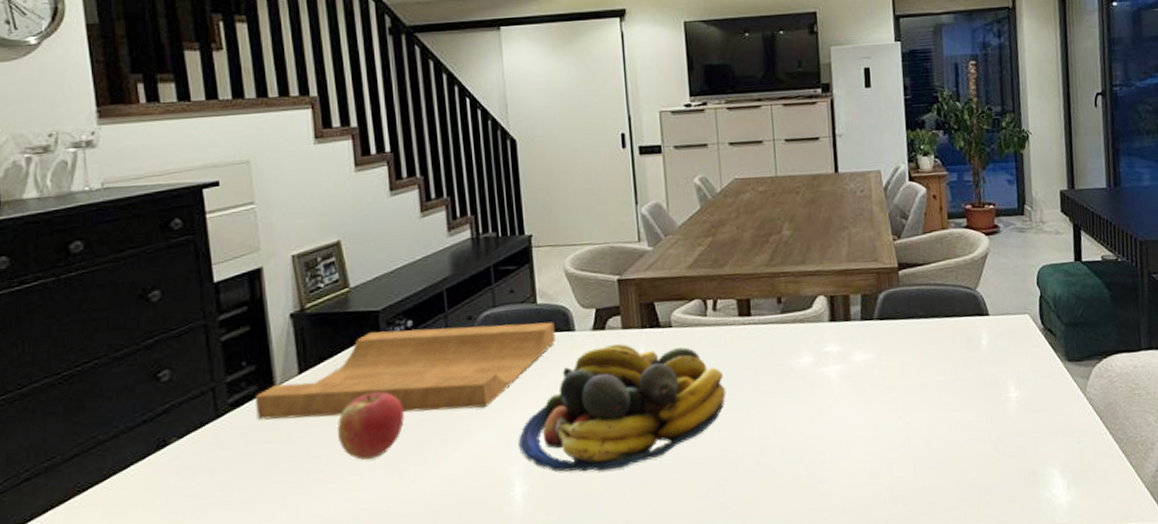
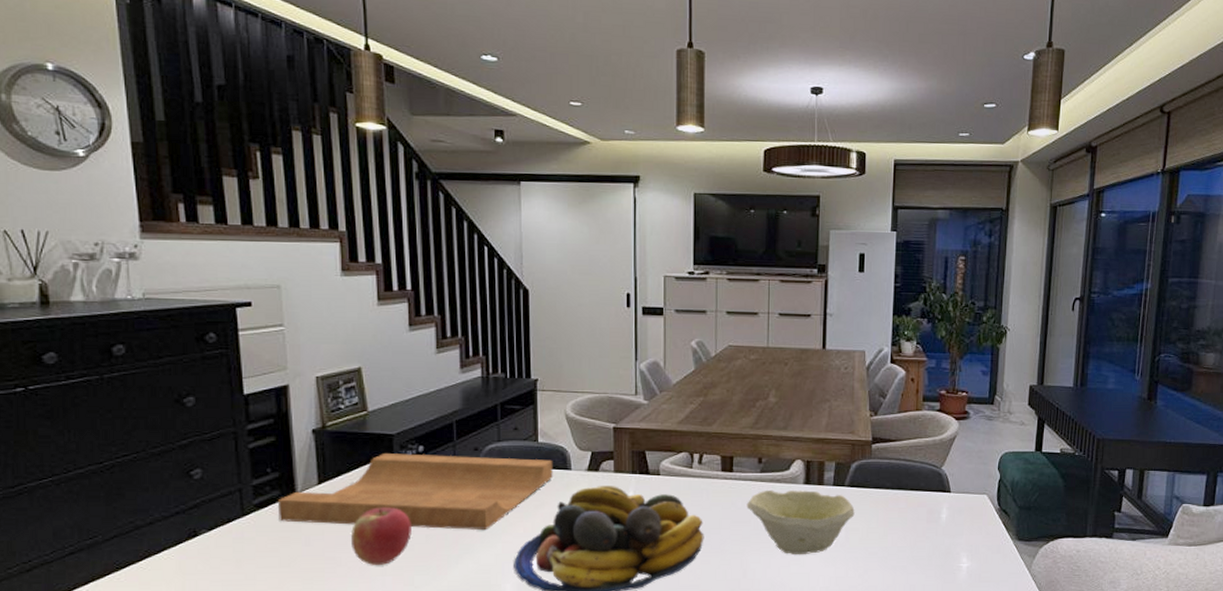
bowl: none [769,328,888,402] -> present [746,489,855,555]

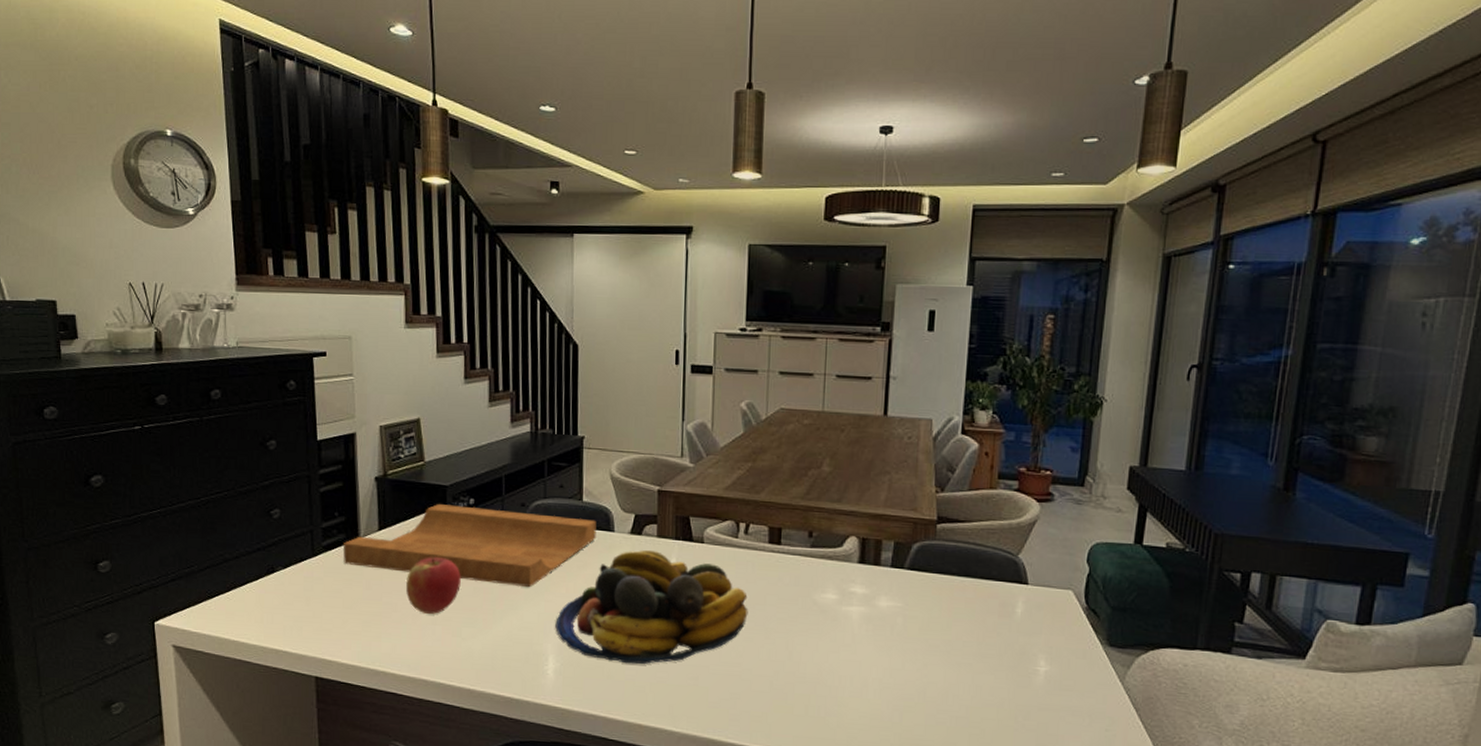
bowl: present [746,489,855,555] -> none [794,566,915,641]

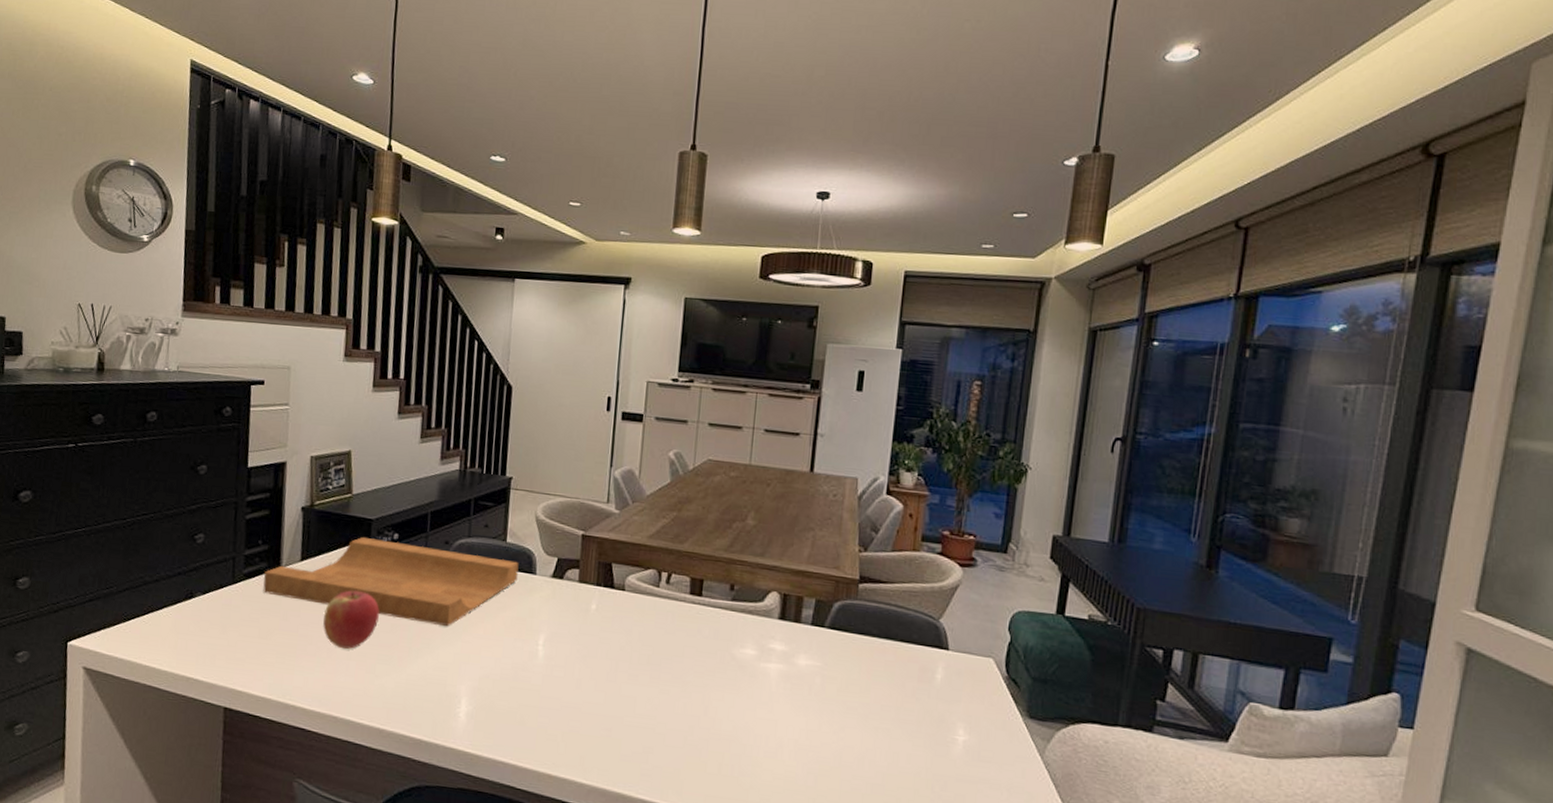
fruit bowl: present [555,549,748,665] -> none [470,594,666,712]

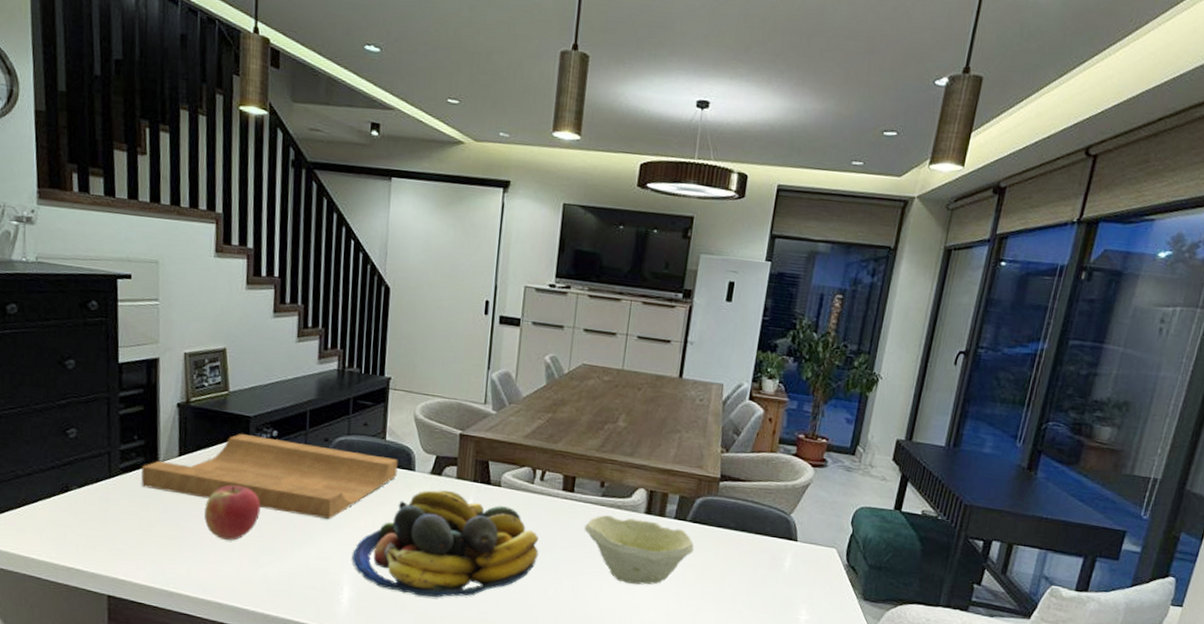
fruit bowl: none [470,594,666,712] -> present [352,490,539,598]
bowl: none [713,620,834,699] -> present [584,514,694,585]

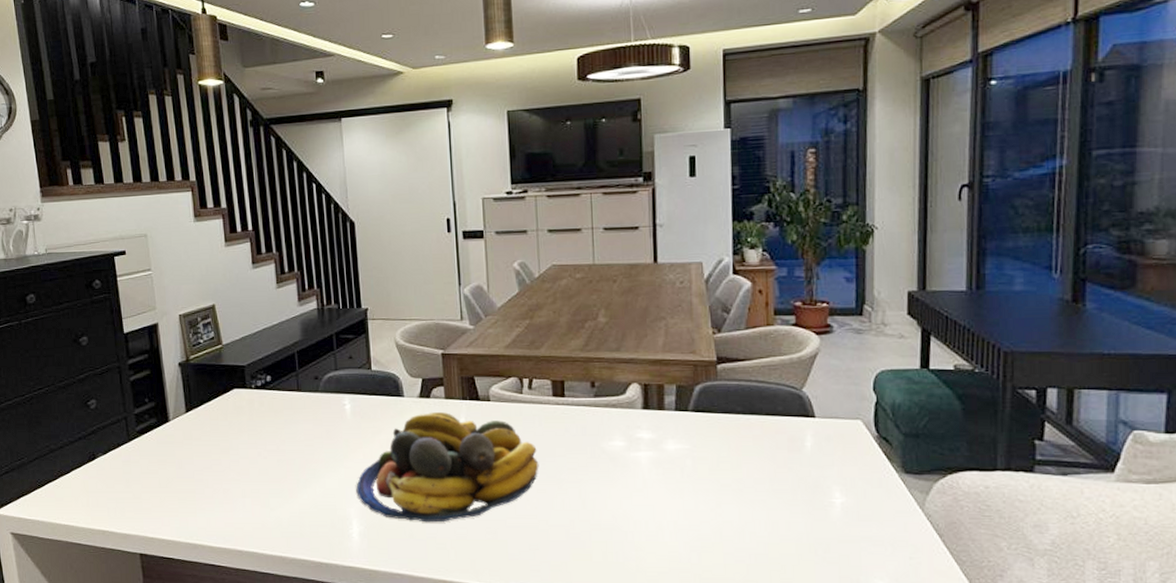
cutting board: present [141,434,398,519] -> none [154,383,387,455]
apple: present [204,485,261,541] -> none [215,434,265,488]
bowl: present [584,514,694,585] -> none [581,415,702,486]

